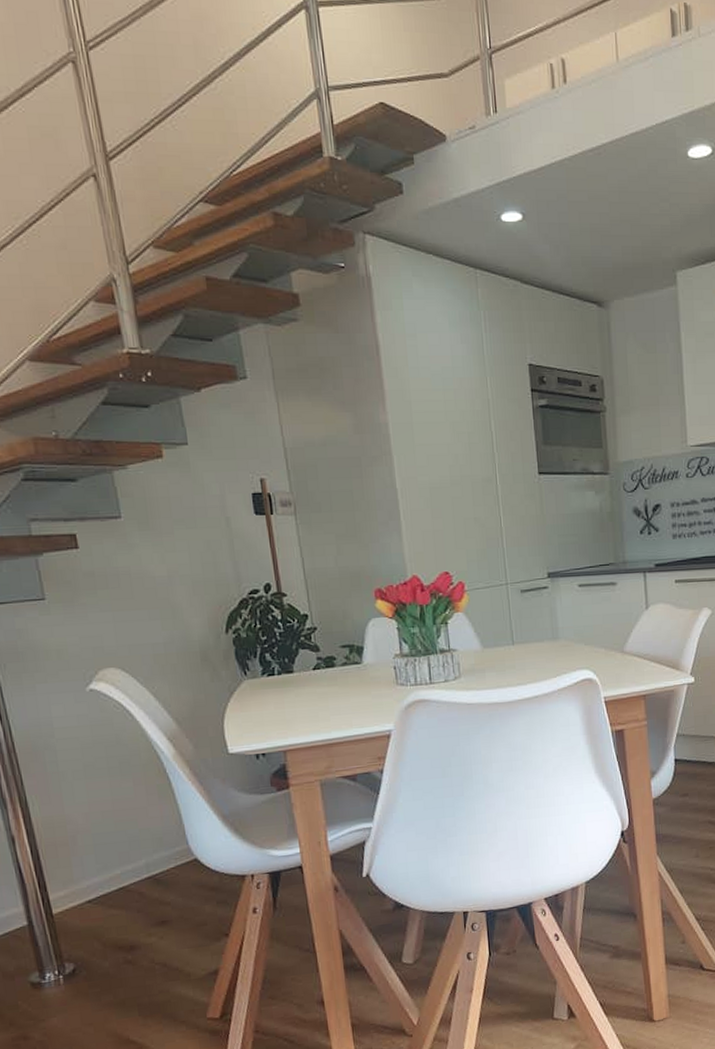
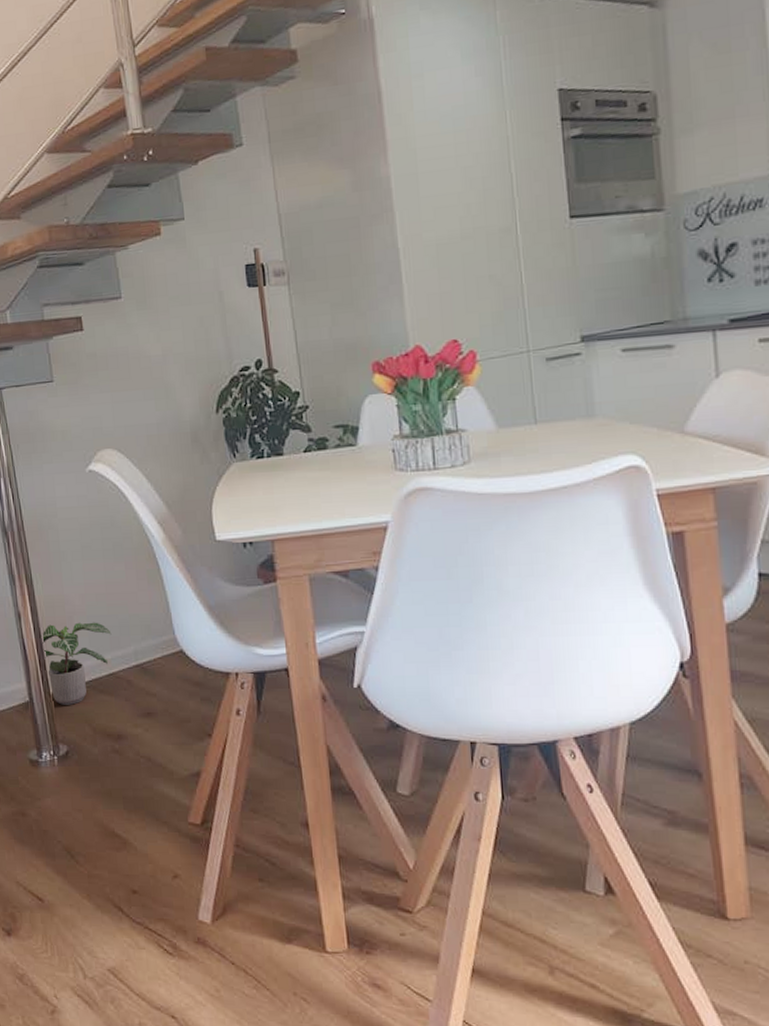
potted plant: none [39,839,121,924] -> present [40,622,112,705]

